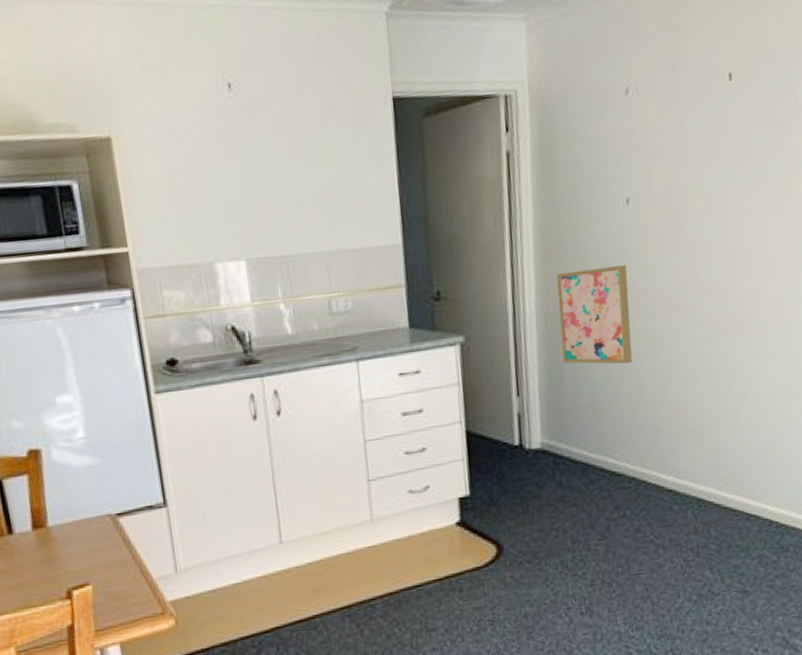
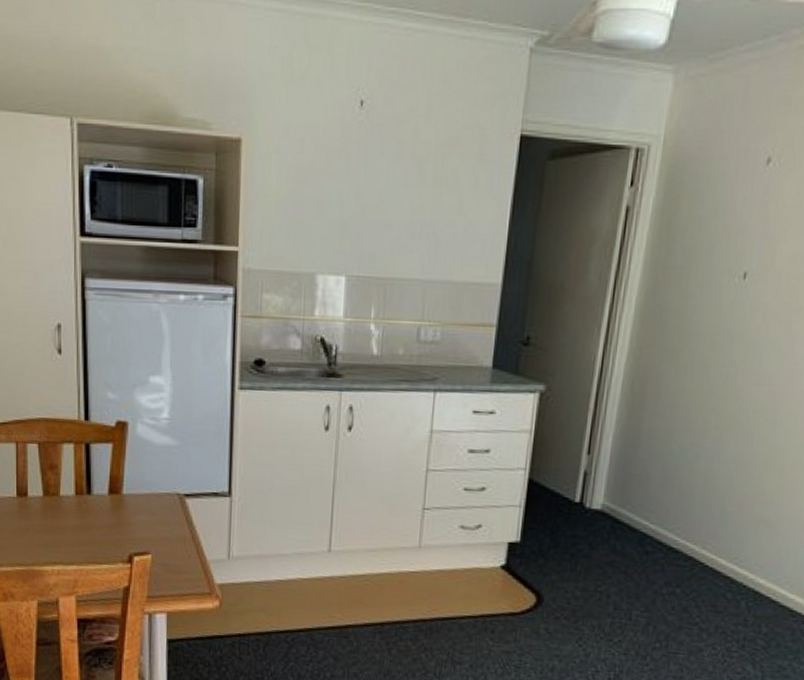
wall art: present [556,265,632,364] -> none [641,338,729,442]

